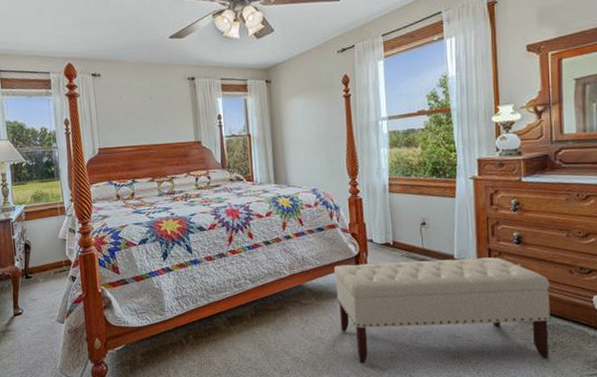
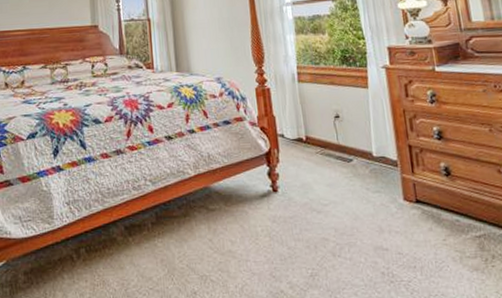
bench: present [333,257,551,363] -> none [242,154,489,283]

